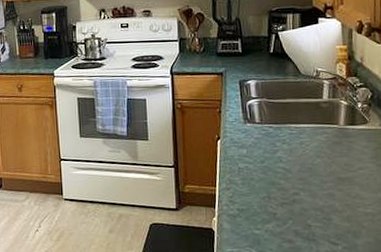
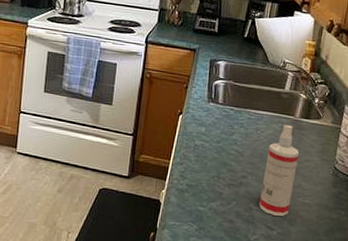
spray bottle: none [316,134,352,230] -> present [259,125,299,216]

